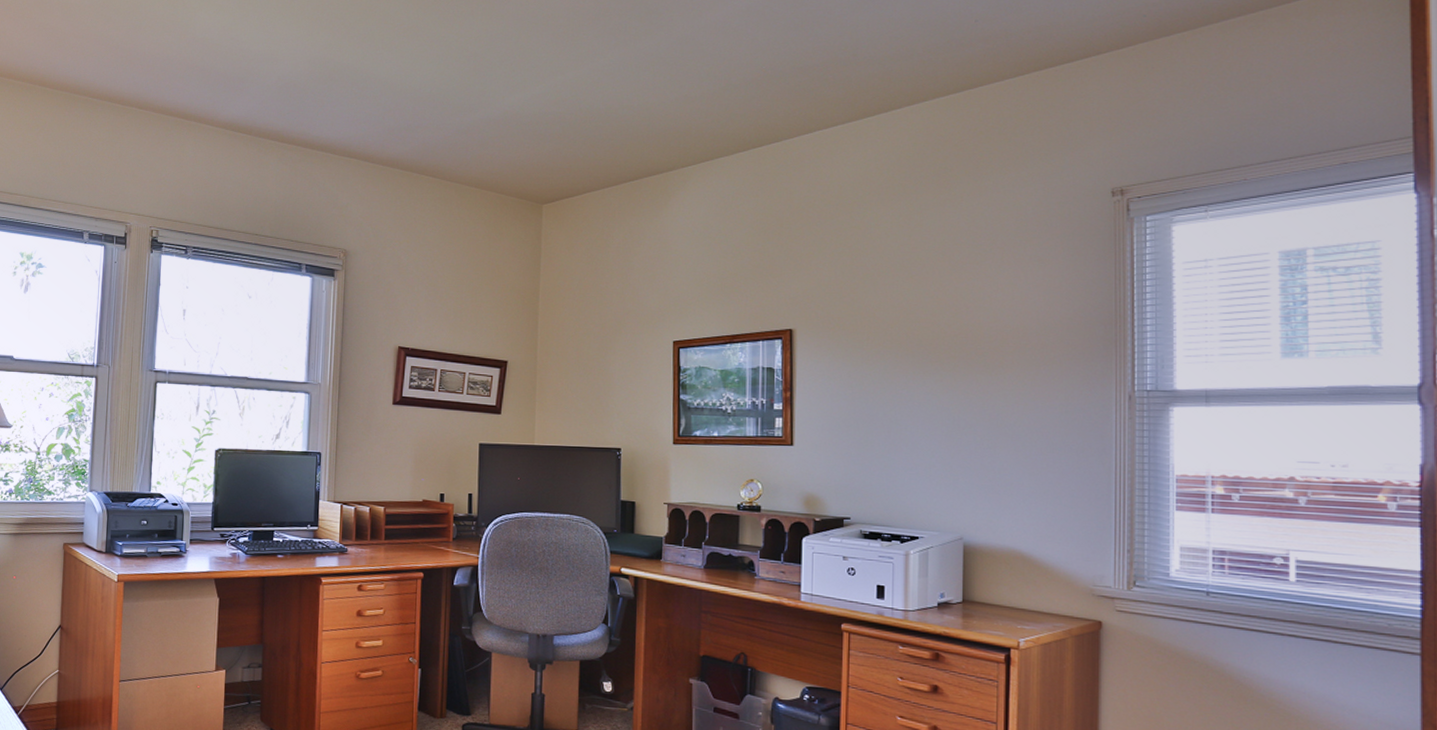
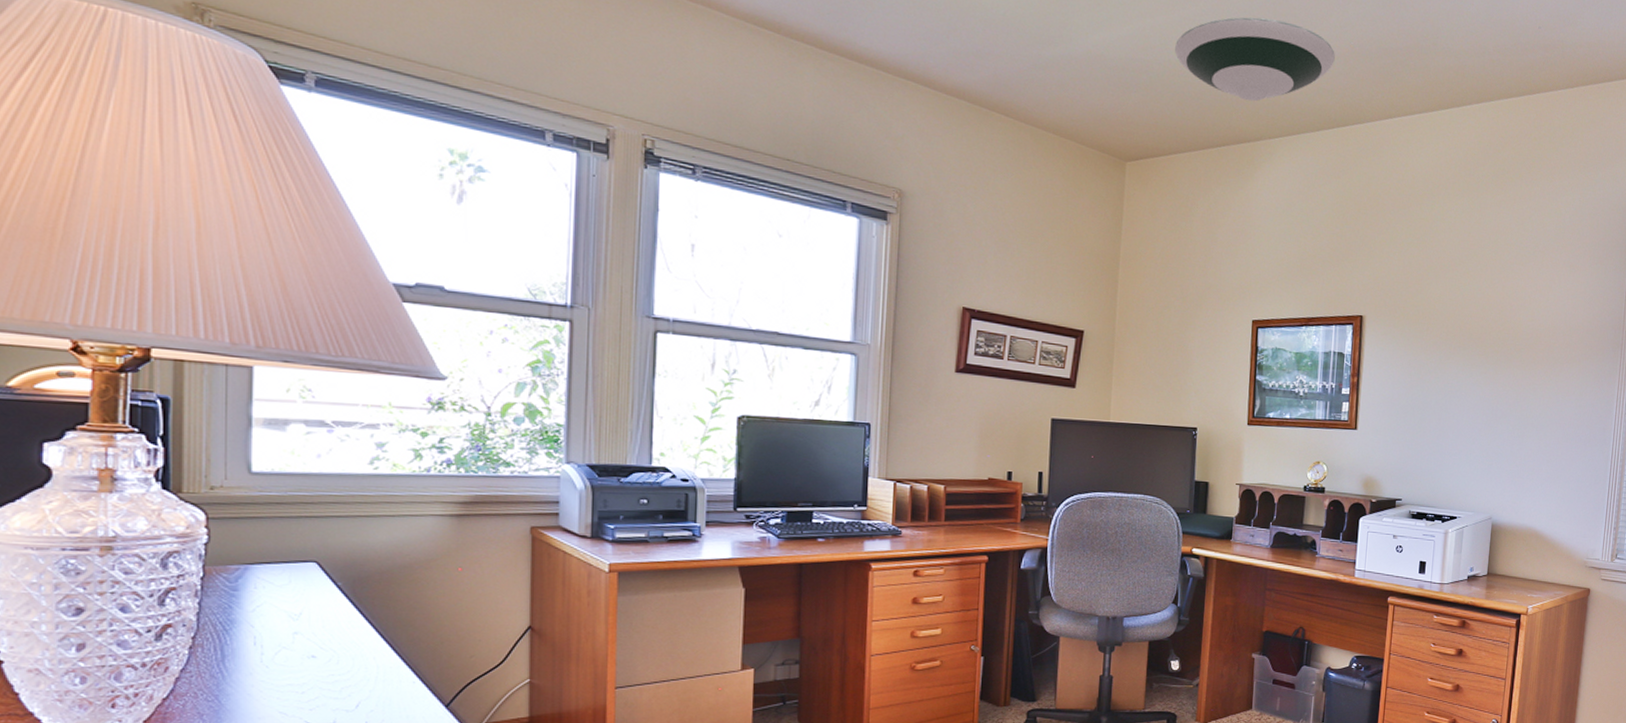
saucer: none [585,58,746,135] -> present [1175,17,1335,102]

